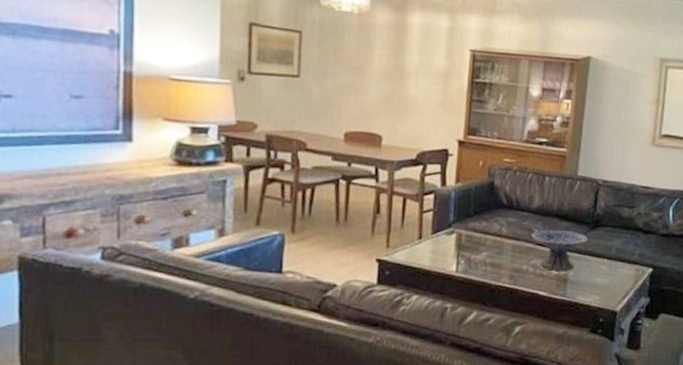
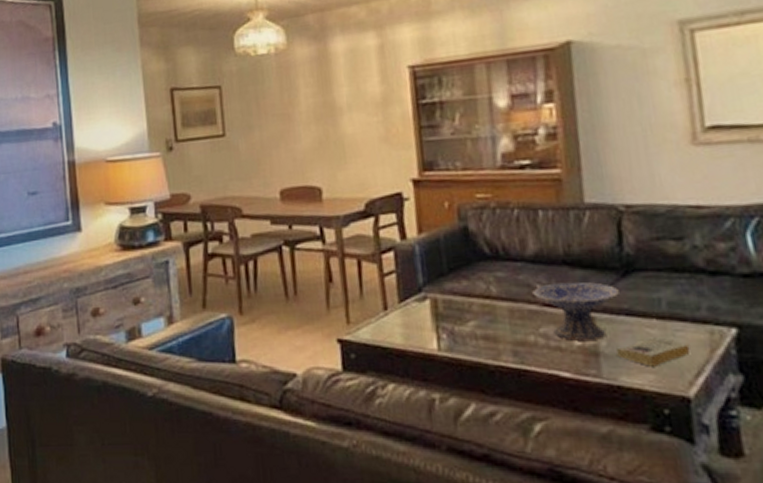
book: none [578,272,623,291] -> present [616,339,691,367]

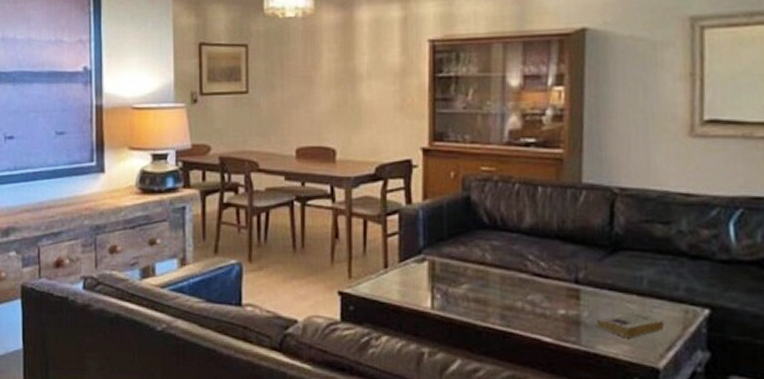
decorative bowl: present [532,282,619,341] -> none [525,255,605,310]

